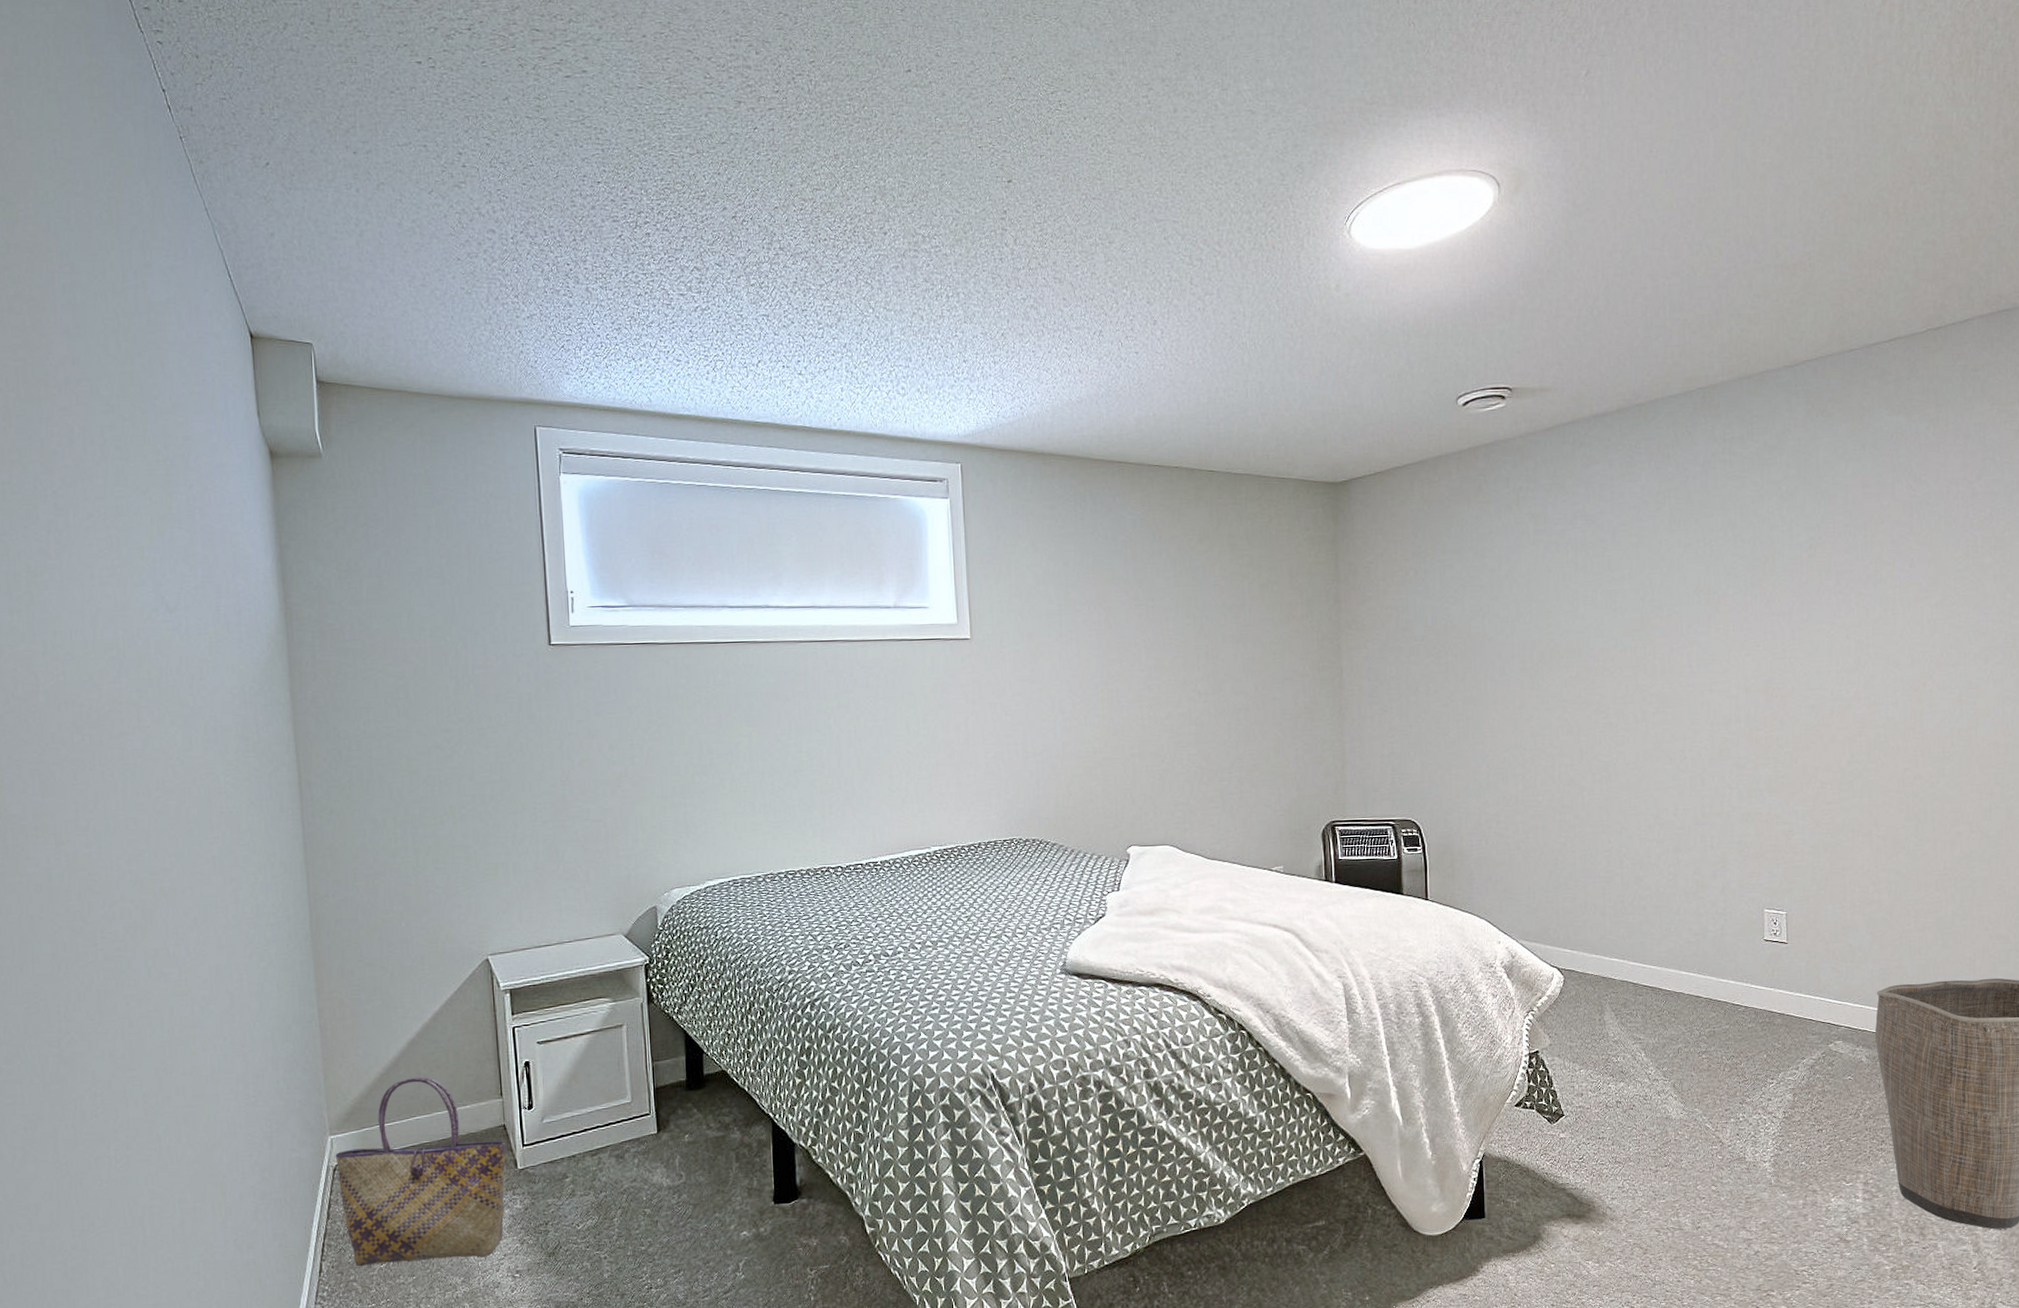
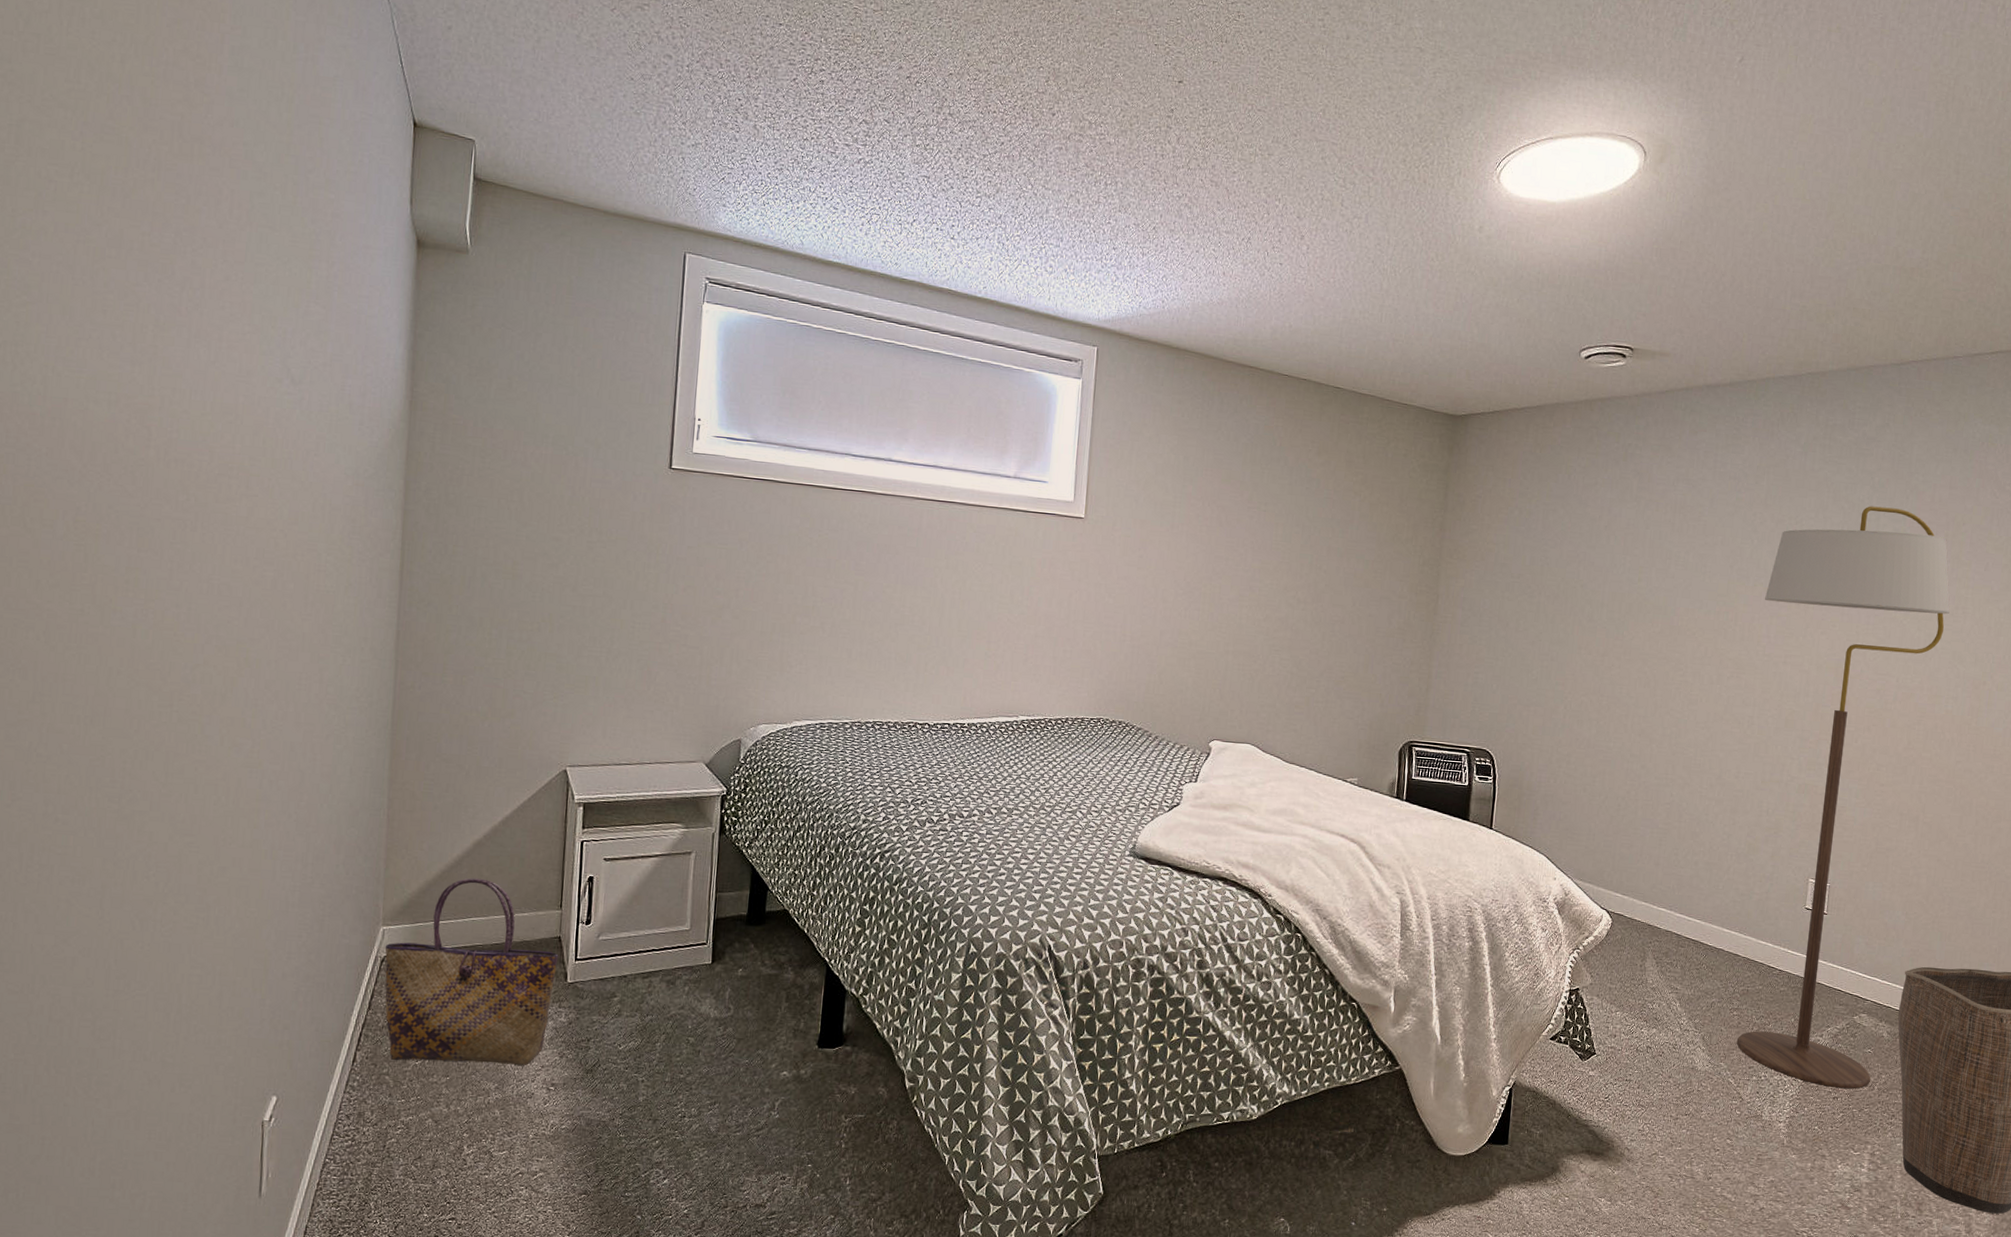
floor lamp: none [1682,515,1878,1120] -> present [1736,506,1950,1089]

